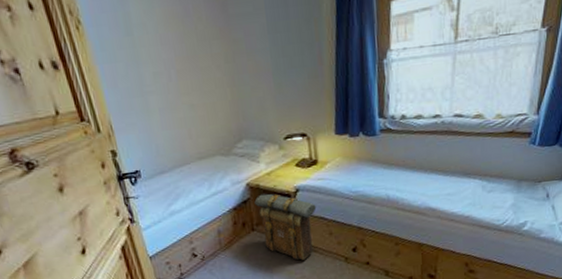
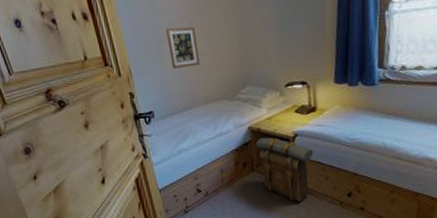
picture frame: none [151,76,191,122] -> present [166,27,200,68]

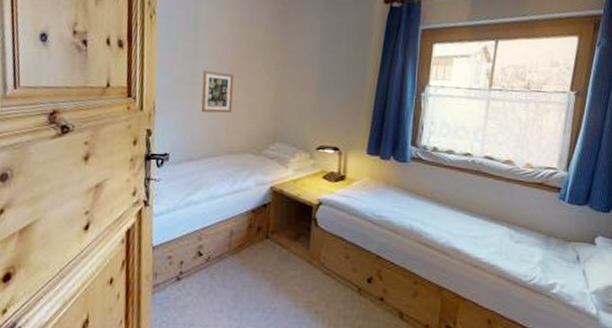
backpack: present [255,137,314,202] -> none [274,200,337,282]

